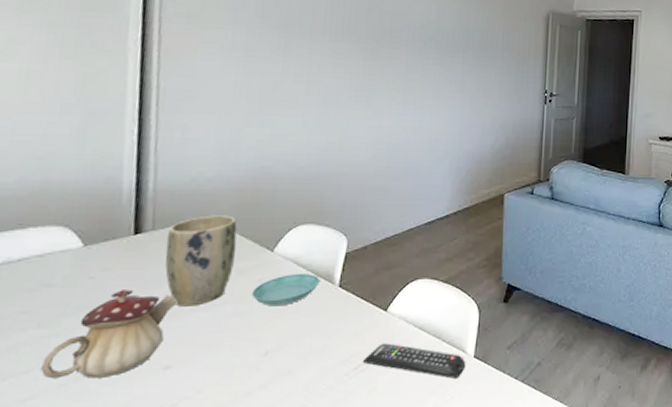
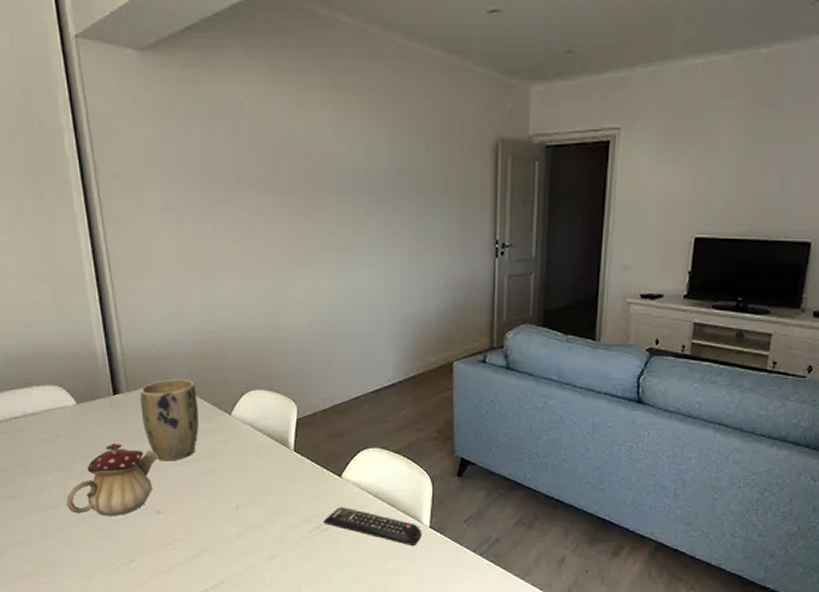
saucer: present [251,274,320,307] -> none [217,437,276,466]

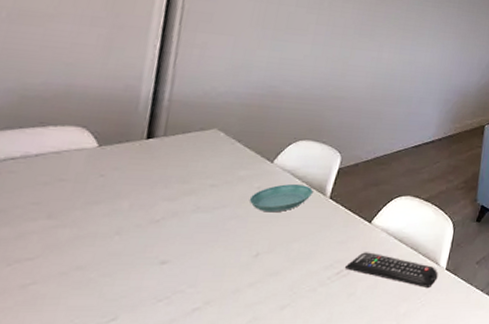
teapot: present [66,443,159,516] -> none [44,188,181,268]
plant pot: present [139,379,200,461] -> none [172,126,243,208]
saucer: none [217,437,276,466] -> present [249,184,313,213]

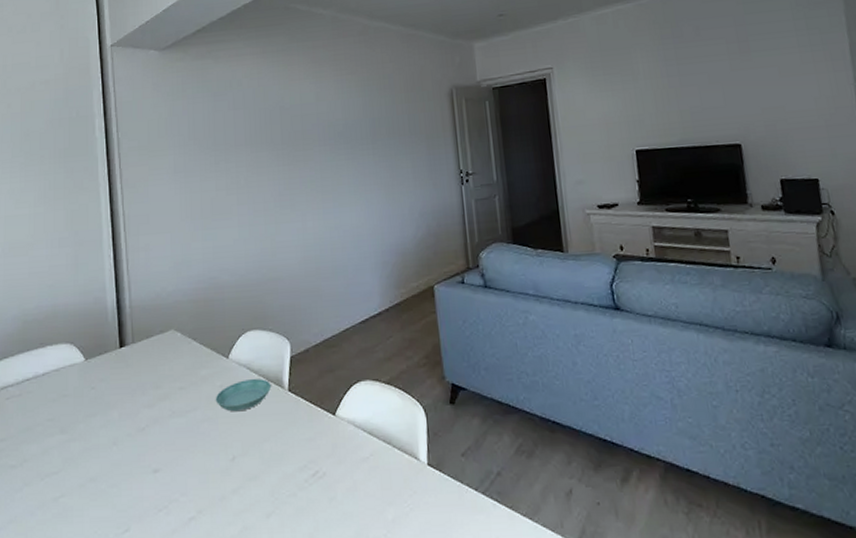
remote control: present [344,252,438,287] -> none [319,449,420,488]

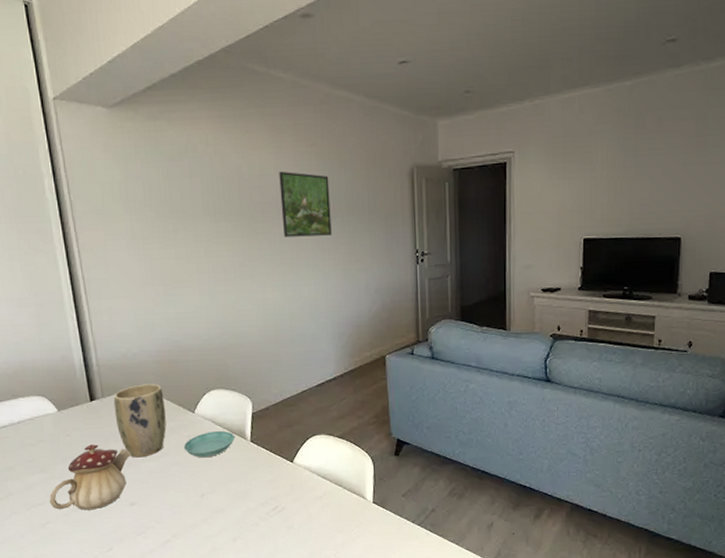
teapot: none [65,398,158,480] -> present [49,444,131,510]
plant pot: none [144,326,199,413] -> present [113,383,167,458]
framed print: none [319,99,373,164] -> present [279,171,332,237]

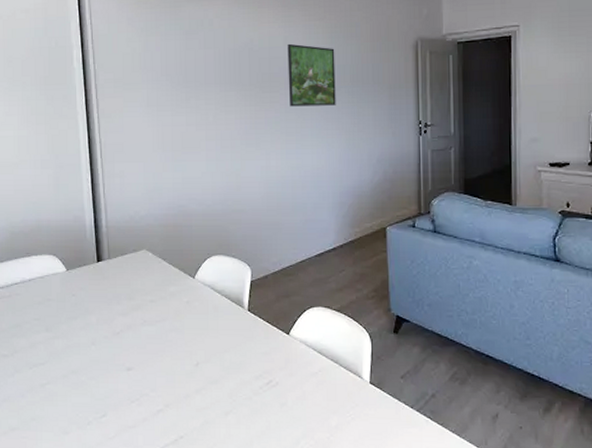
teapot: present [49,444,131,510] -> none [50,305,131,373]
plant pot: present [113,383,167,458] -> none [119,247,168,321]
saucer: present [183,431,235,458] -> none [182,298,232,325]

